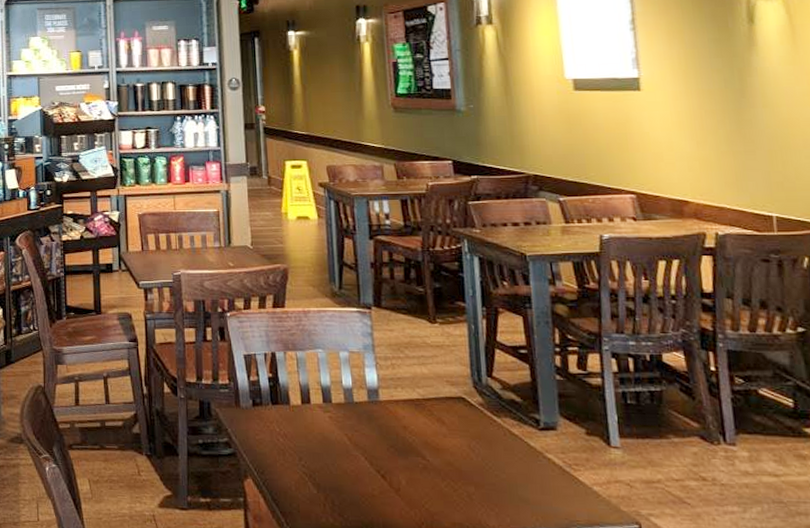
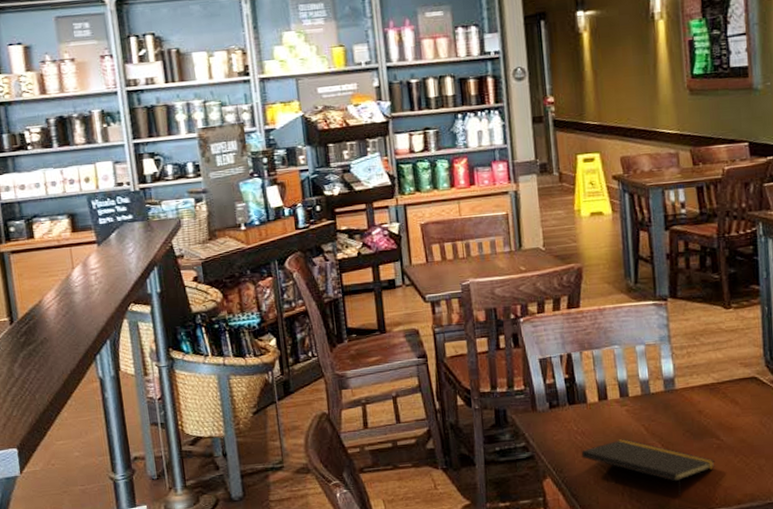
notepad: none [283,446,421,517] -> present [581,439,715,497]

